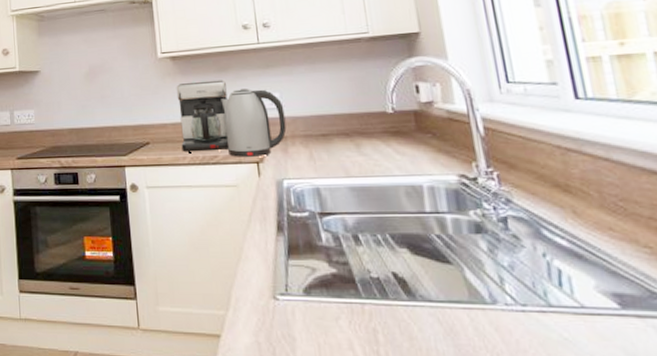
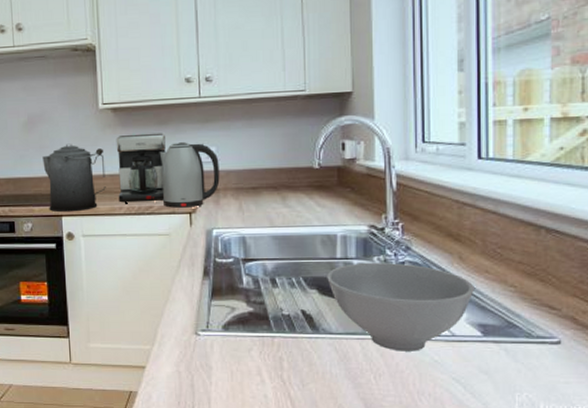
cooking pot: none [104,93,169,163] -> present [42,143,106,213]
bowl: none [417,218,599,326] -> present [327,263,474,351]

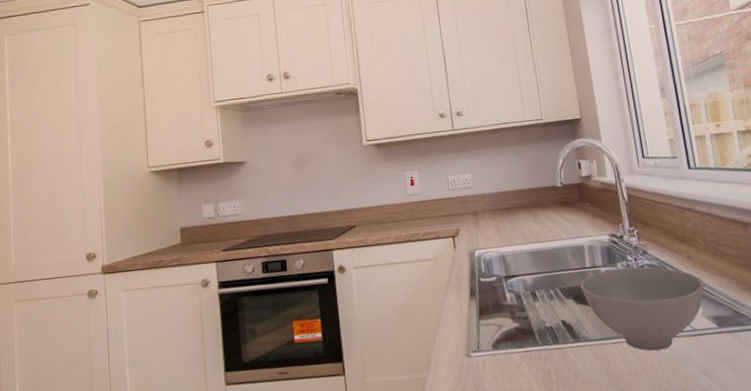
cooking pot: present [42,143,106,213] -> none [312,179,374,247]
coffee maker: present [116,133,167,203] -> none [380,164,428,233]
kettle: present [159,142,220,209] -> none [421,171,477,234]

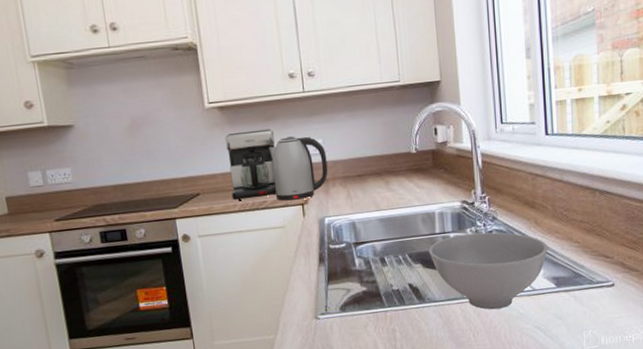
coffee maker: none [380,164,428,233] -> present [224,128,276,201]
kettle: none [421,171,477,234] -> present [268,136,328,202]

